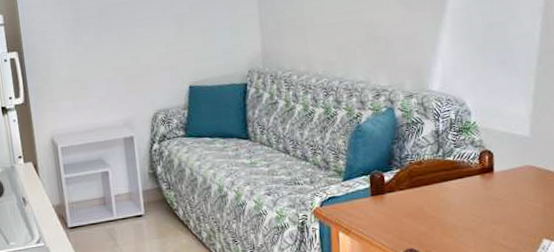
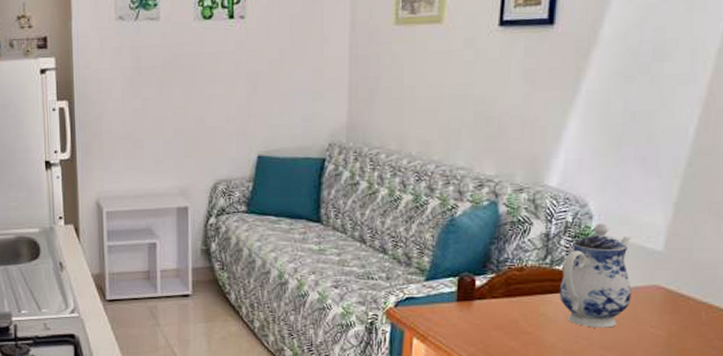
teapot: none [452,117,511,207] -> present [558,223,632,328]

